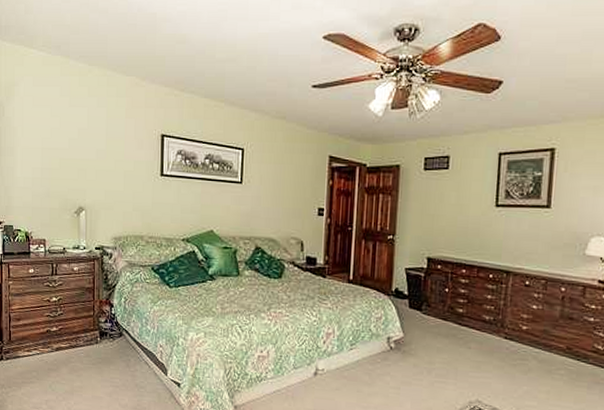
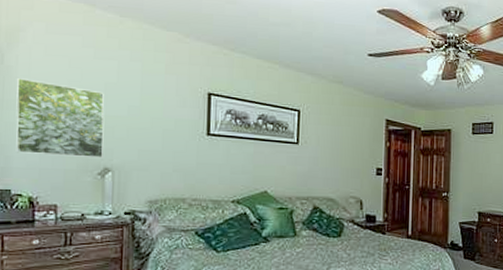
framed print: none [13,127,79,199] -> present [15,77,105,159]

